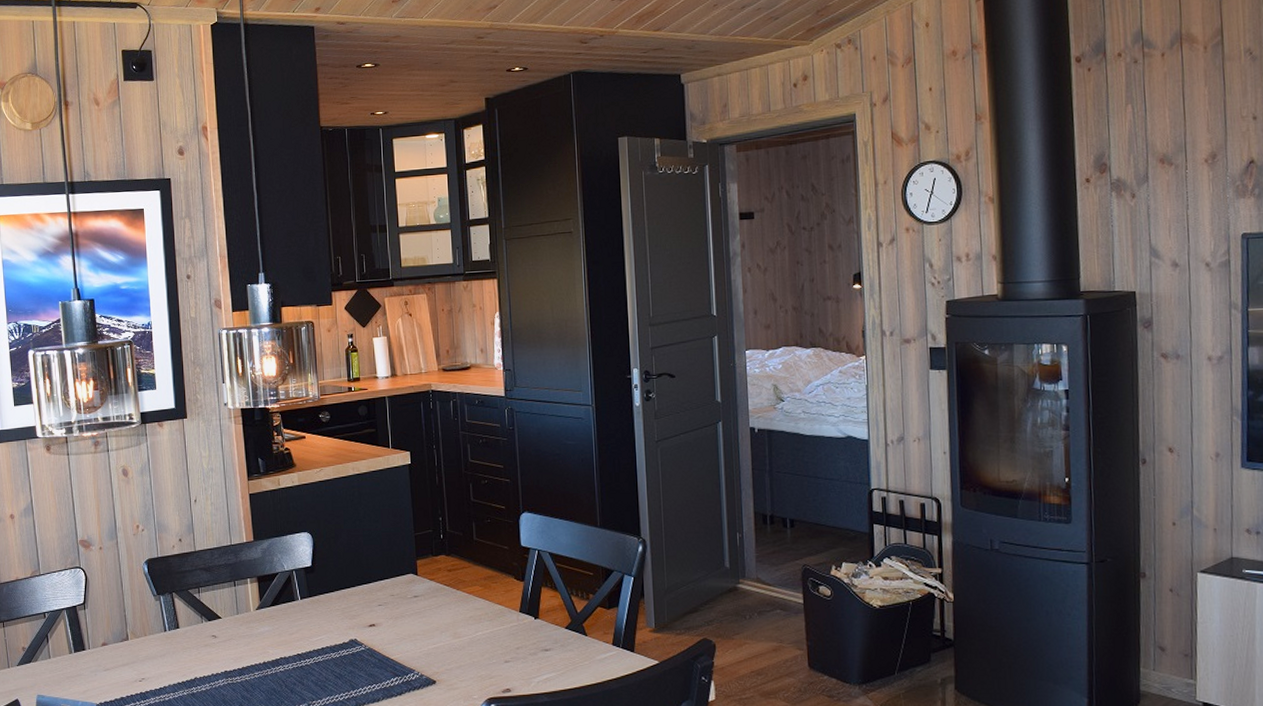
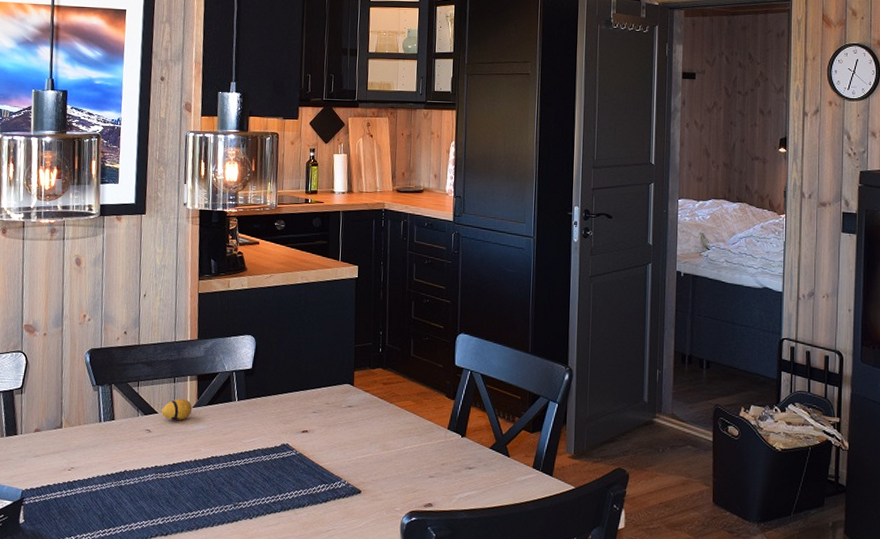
decorative egg: none [224,602,256,625] -> present [161,398,193,421]

